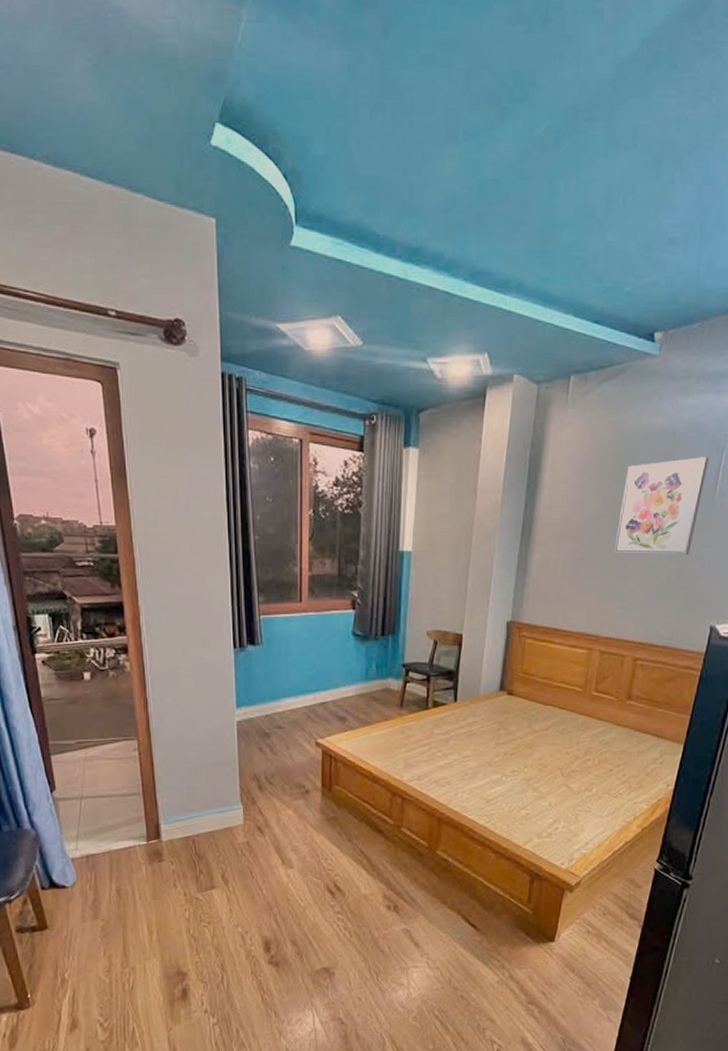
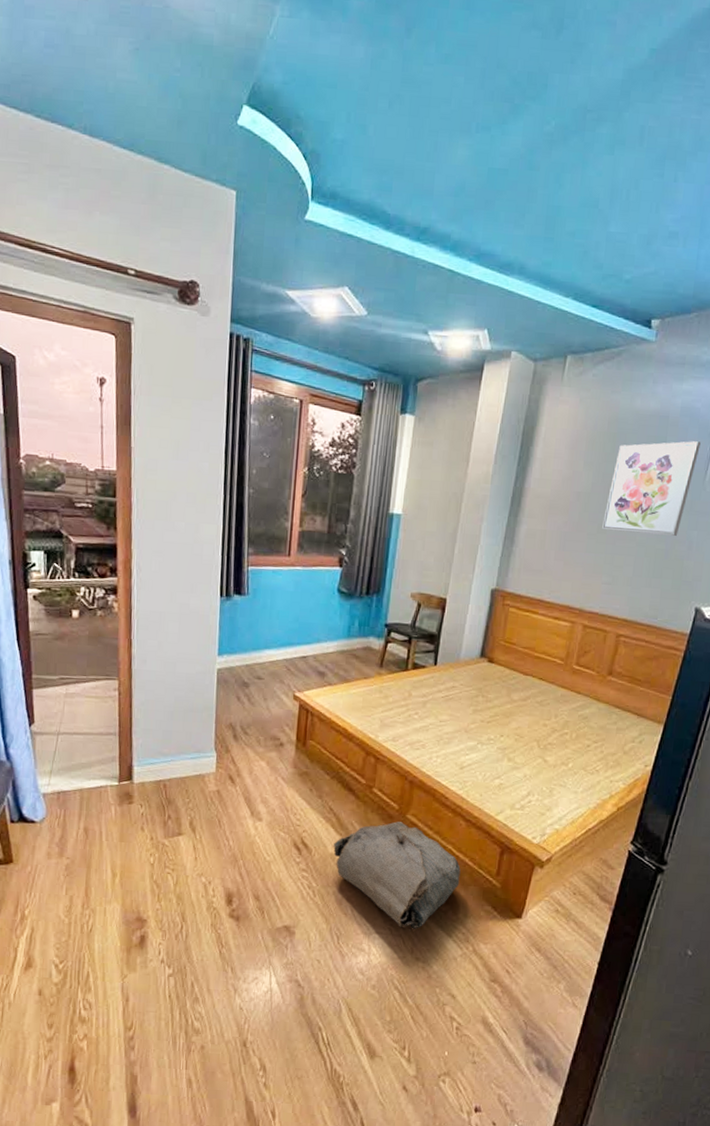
bag: none [365,858,493,963] -> present [332,821,461,931]

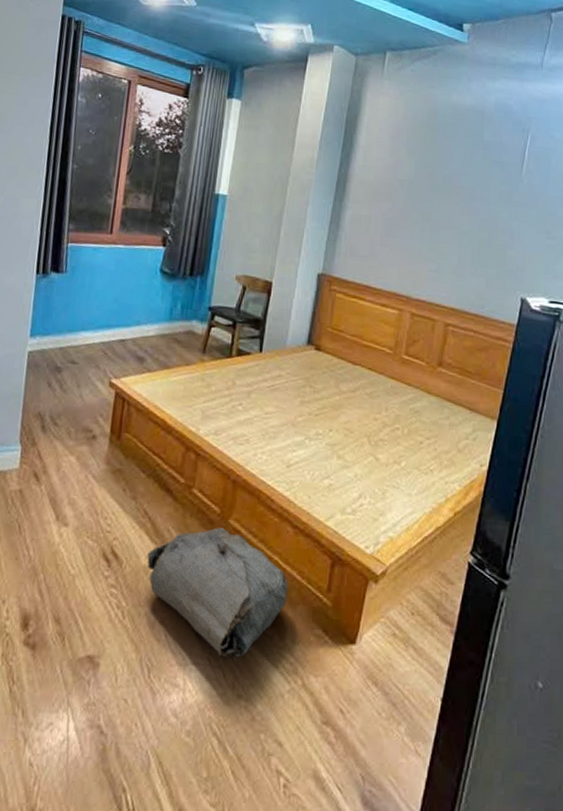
wall art: present [602,441,701,536] -> none [426,135,515,226]

